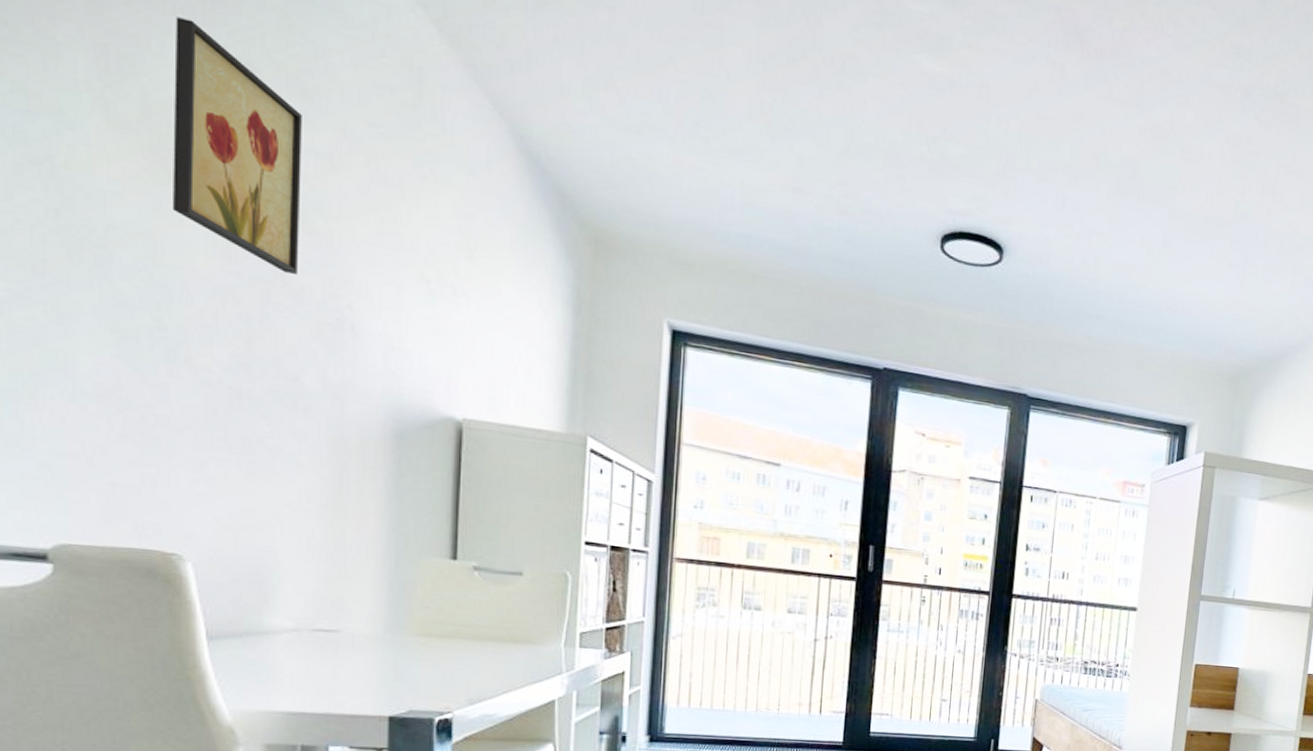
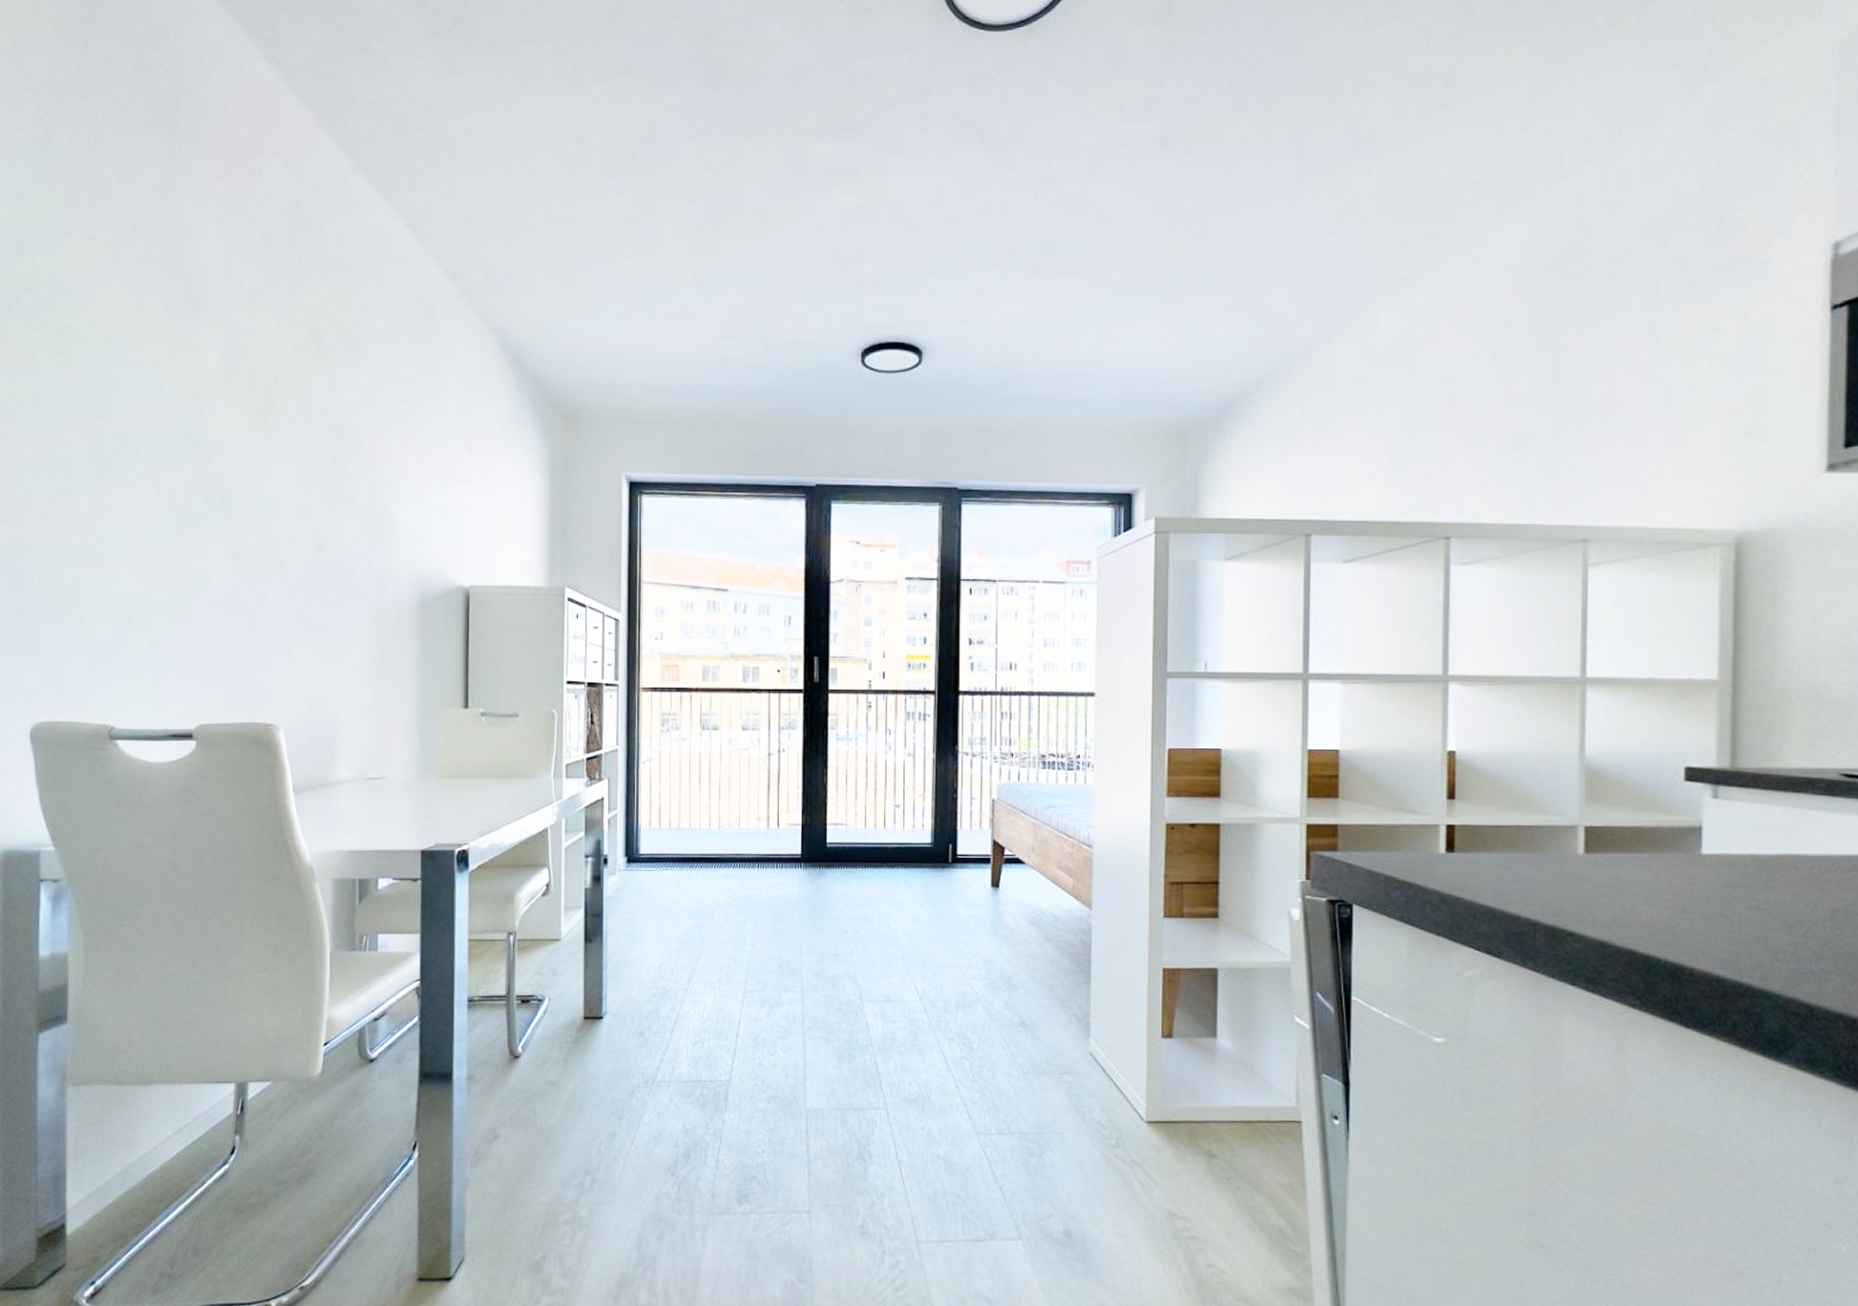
wall art: present [172,16,302,274] -> none [269,307,353,487]

